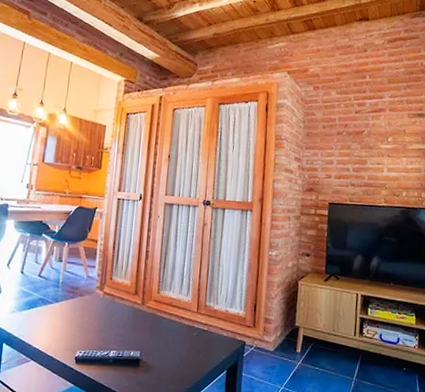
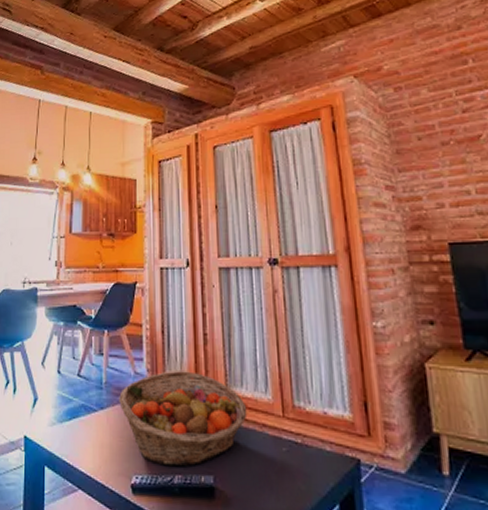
fruit basket: none [72,276,172,345] -> present [119,371,247,467]

